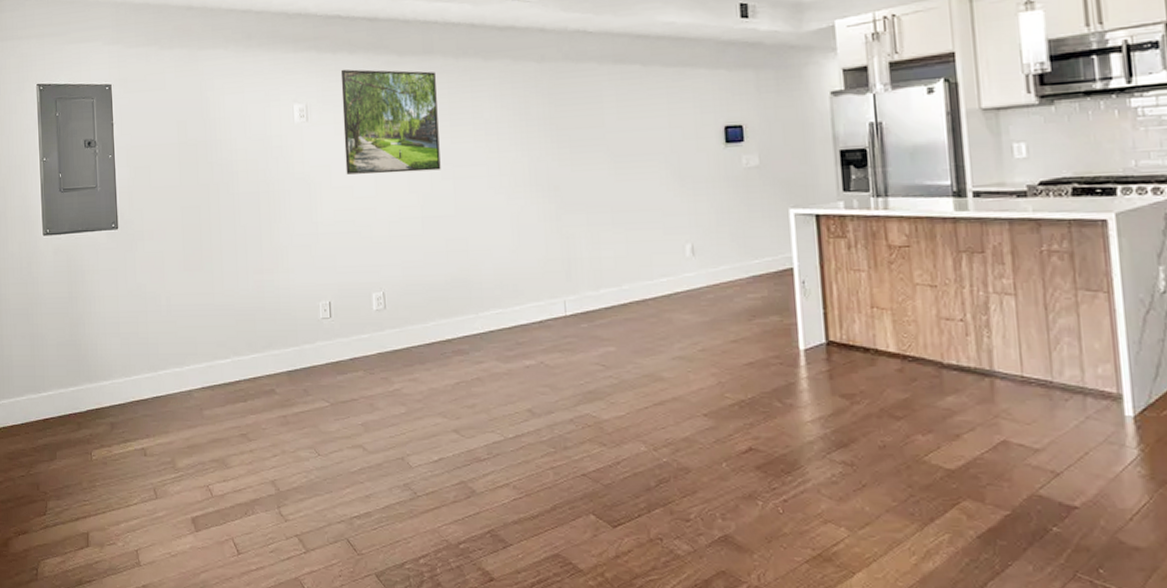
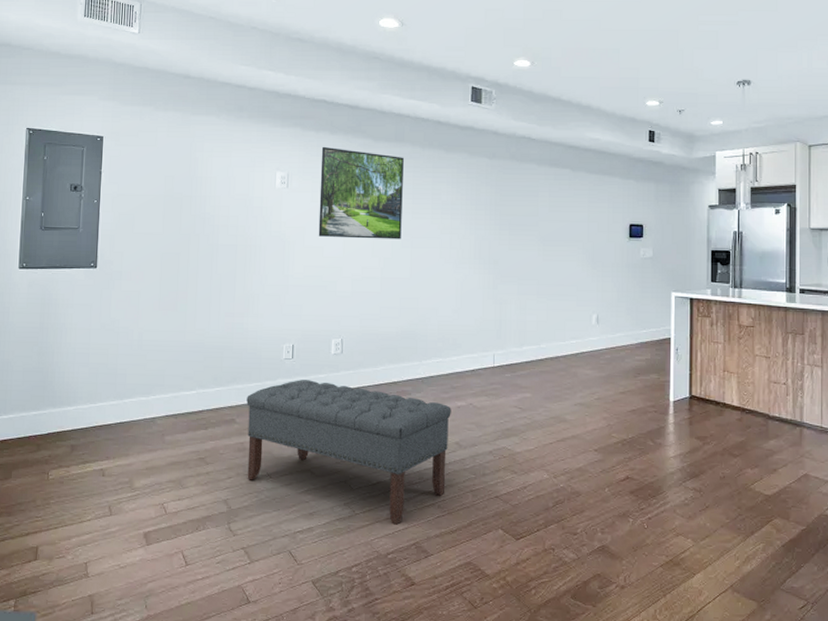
bench: none [285,341,519,509] -> present [246,380,451,525]

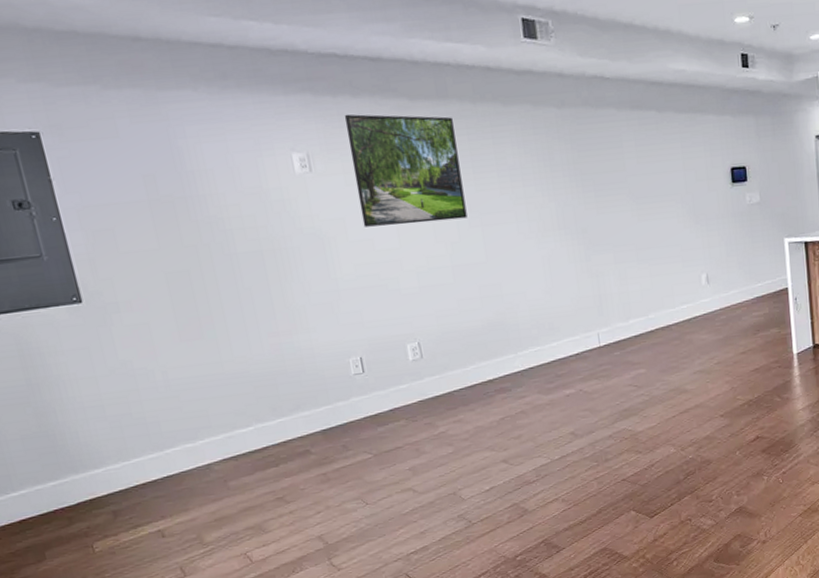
bench: present [246,380,451,525] -> none [318,392,567,527]

